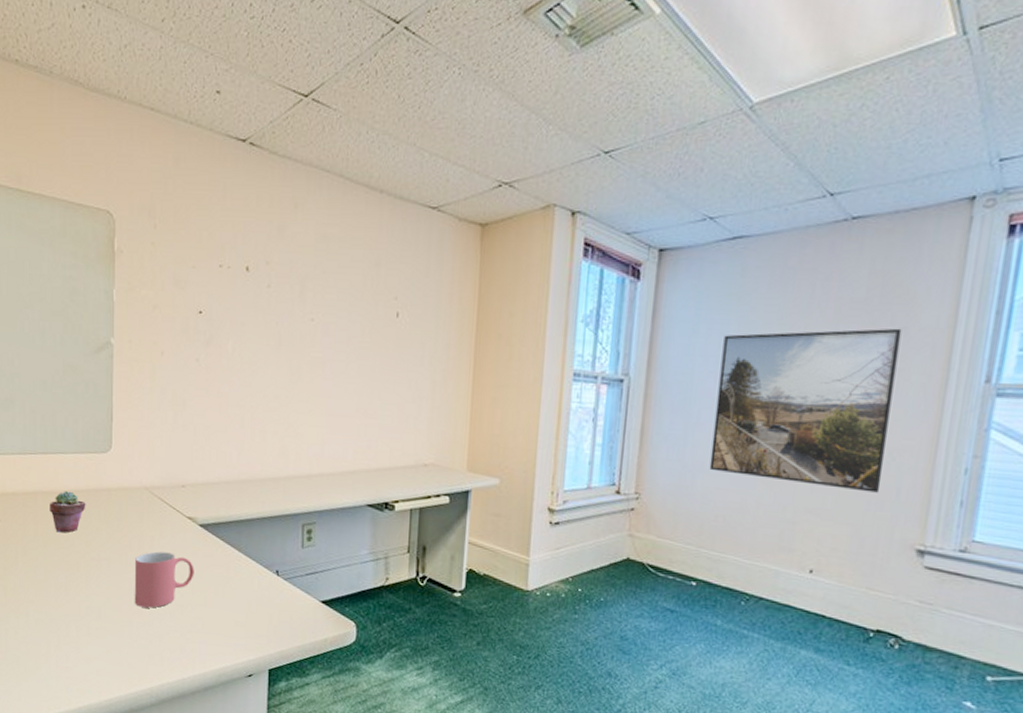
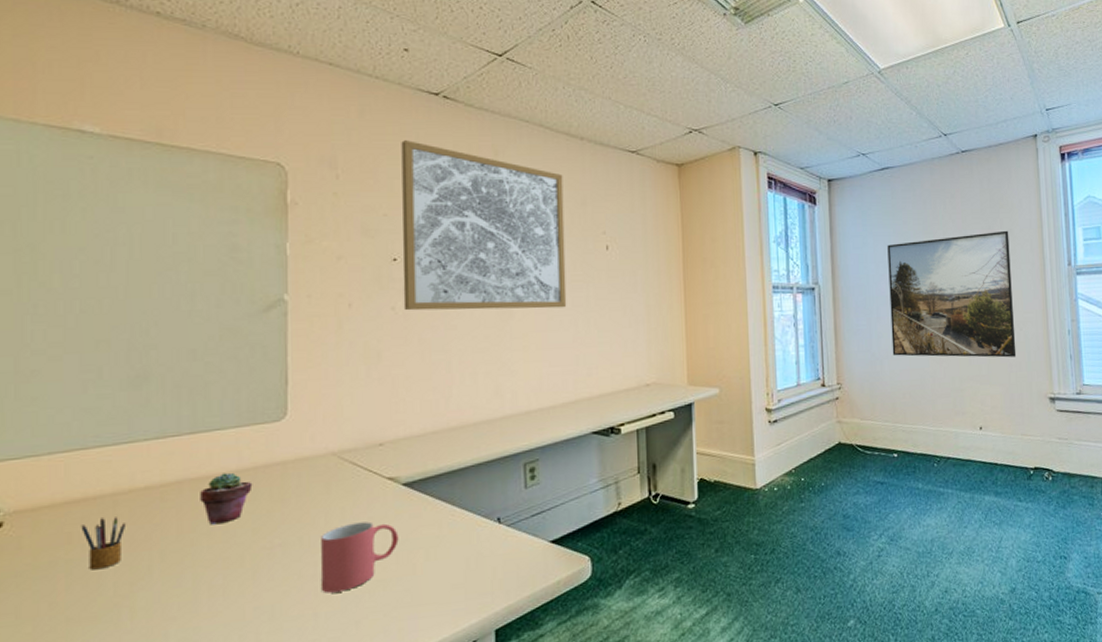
wall art: none [206,190,359,375] -> present [401,140,567,311]

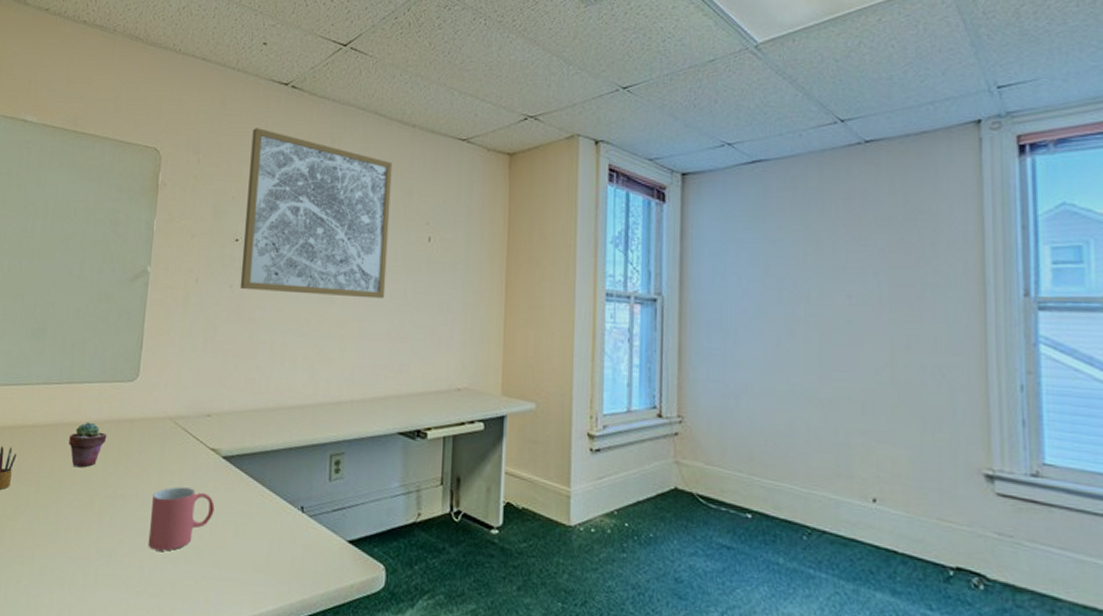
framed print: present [887,230,1017,358] -> none [753,244,935,412]

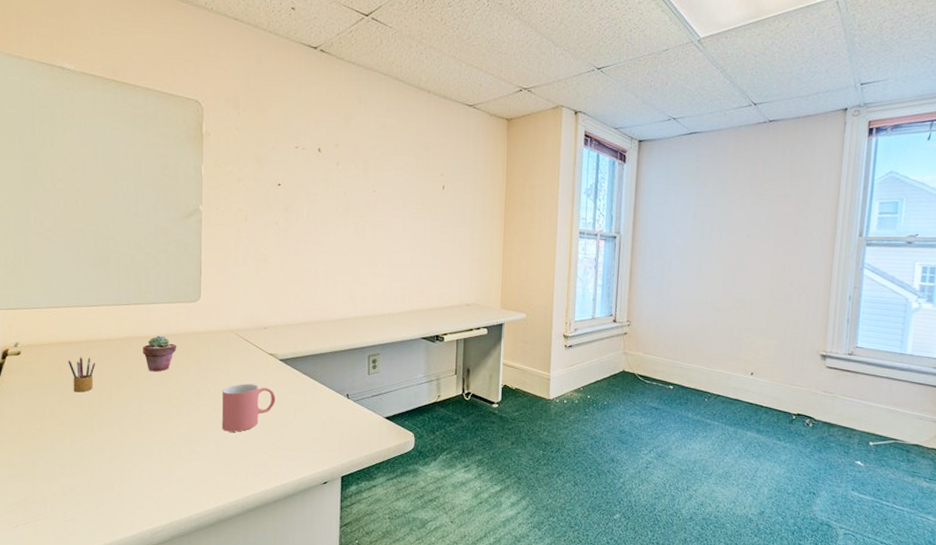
wall art: present [240,128,393,299] -> none [284,86,412,235]

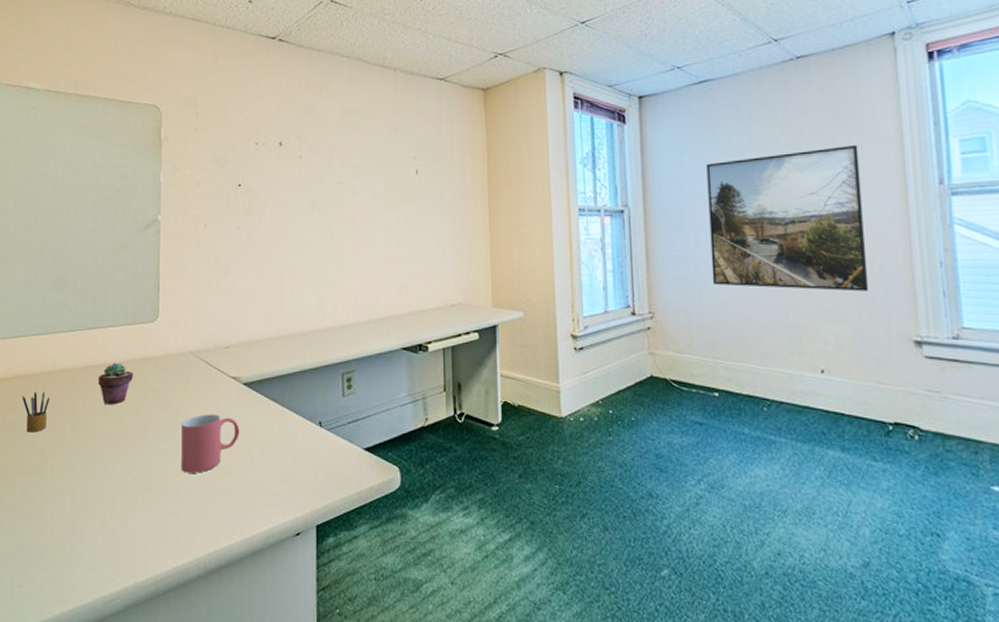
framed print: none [679,198,805,315] -> present [706,144,869,292]

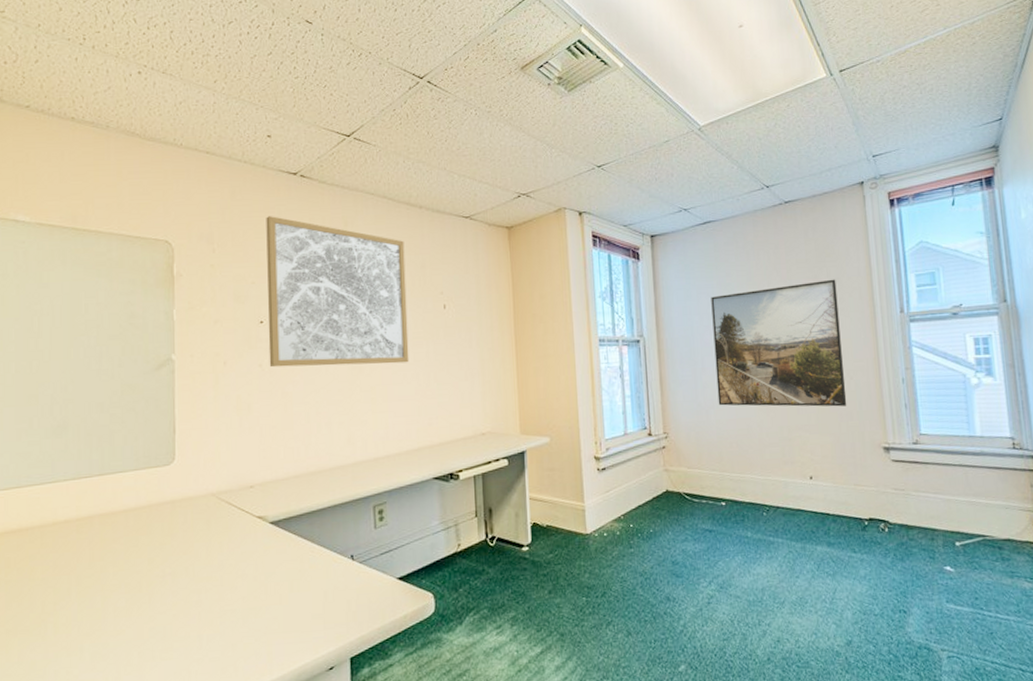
pencil box: present [22,391,50,433] -> none [17,545,51,590]
potted succulent: present [98,363,134,405] -> none [107,509,148,555]
mug: present [180,414,240,473] -> none [203,555,267,618]
wall art: none [245,80,380,230] -> present [266,216,409,368]

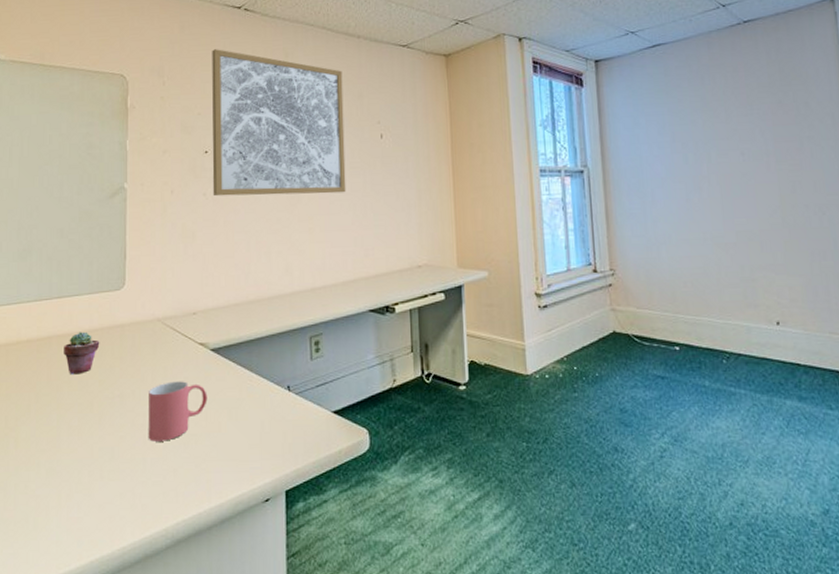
potted succulent: none [107,509,148,555] -> present [64,331,100,375]
mug: none [203,555,267,618] -> present [148,381,208,442]
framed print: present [711,279,847,407] -> none [661,104,819,245]

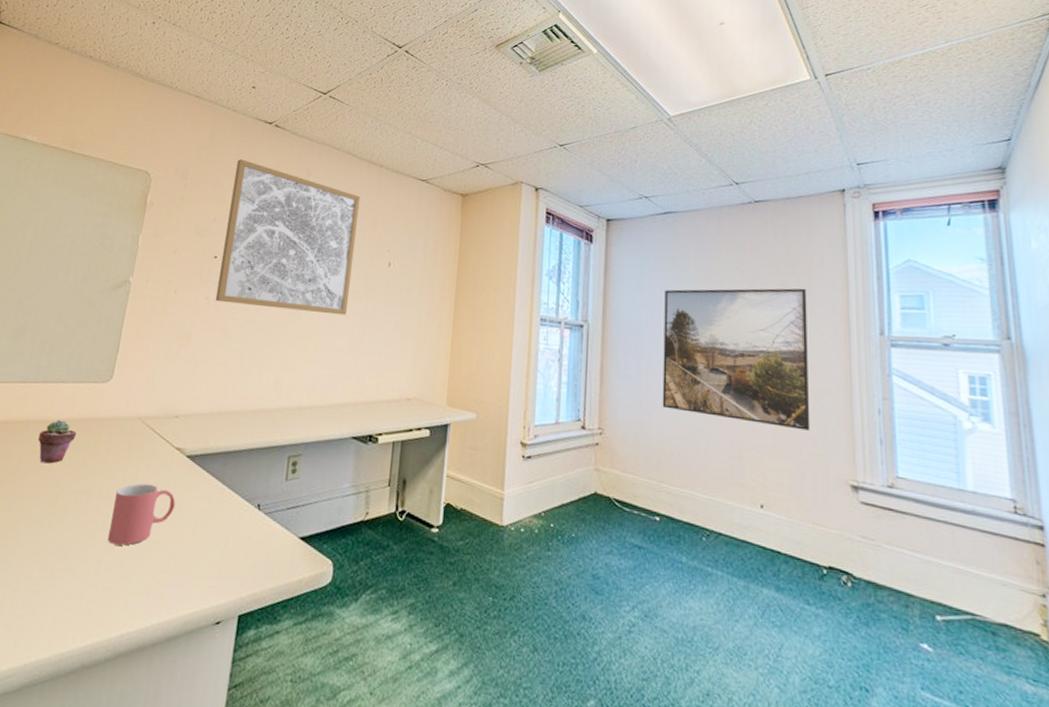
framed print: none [661,104,819,245] -> present [662,288,811,431]

